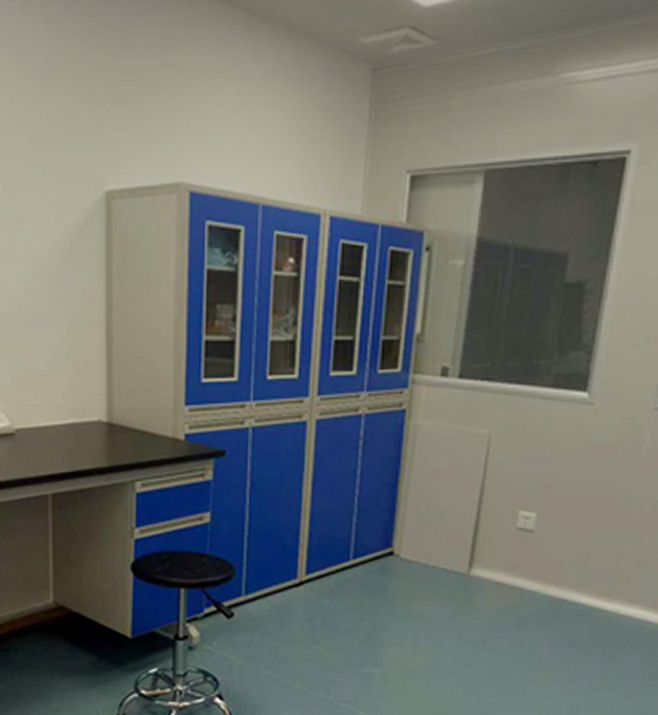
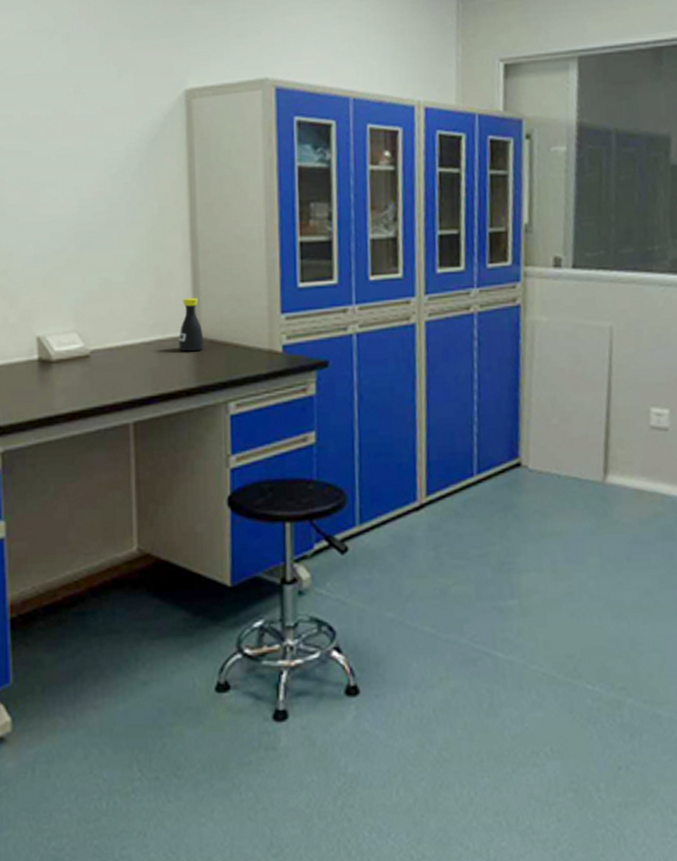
bottle: none [93,387,116,435] -> present [179,298,204,352]

